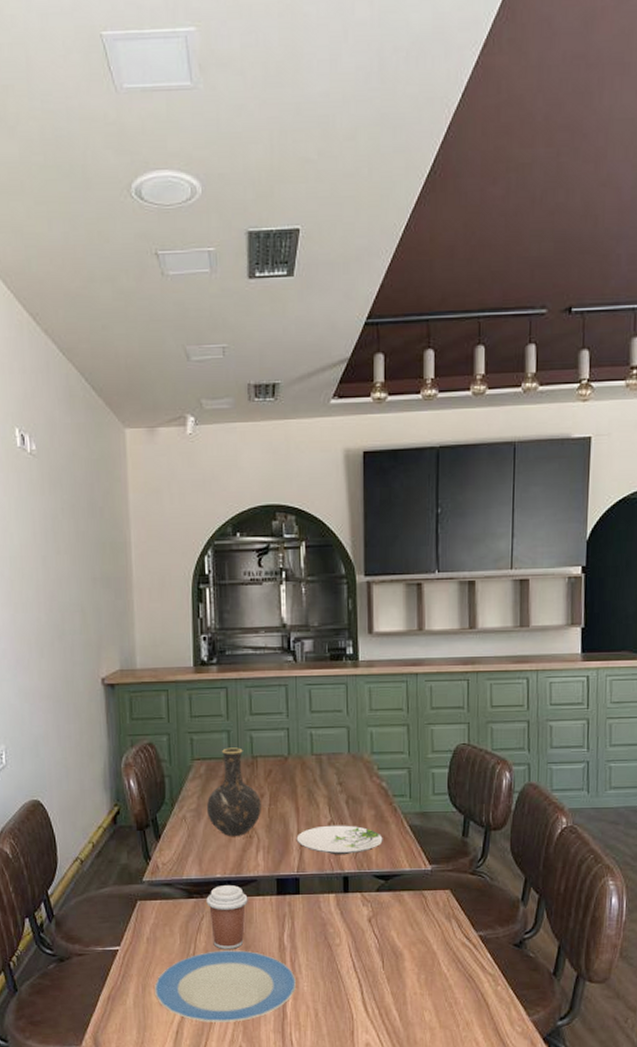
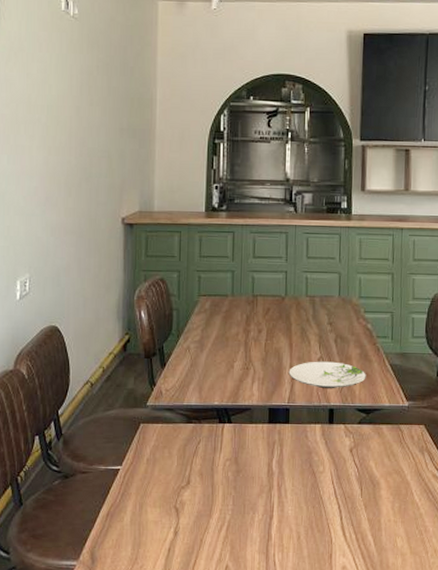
plate: present [155,950,297,1022] -> none [151,473,282,542]
vase: present [206,747,261,836] -> none [209,286,259,367]
coffee cup: present [206,884,248,949] -> none [204,411,242,473]

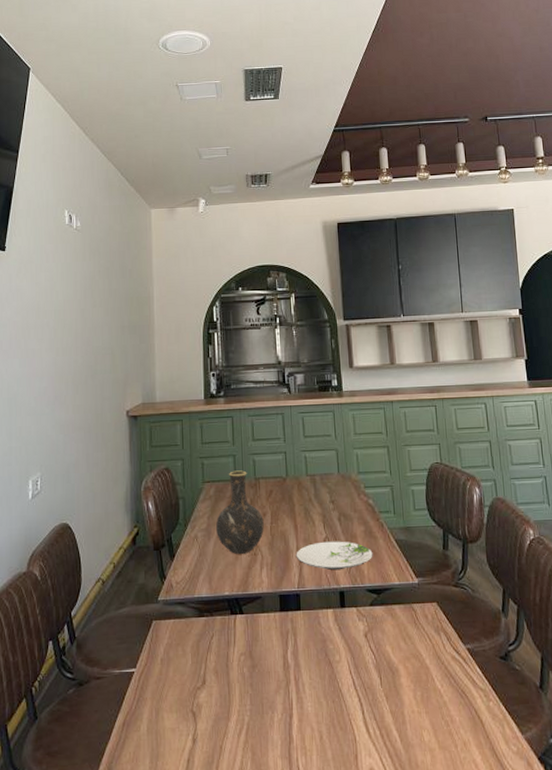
vase: none [209,286,259,367] -> present [215,470,264,554]

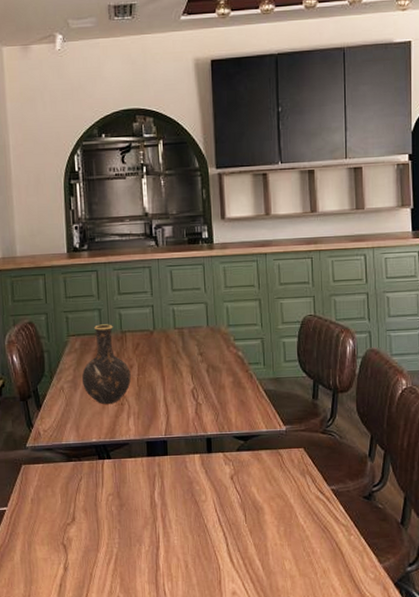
plate: present [296,541,373,571] -> none [163,391,241,419]

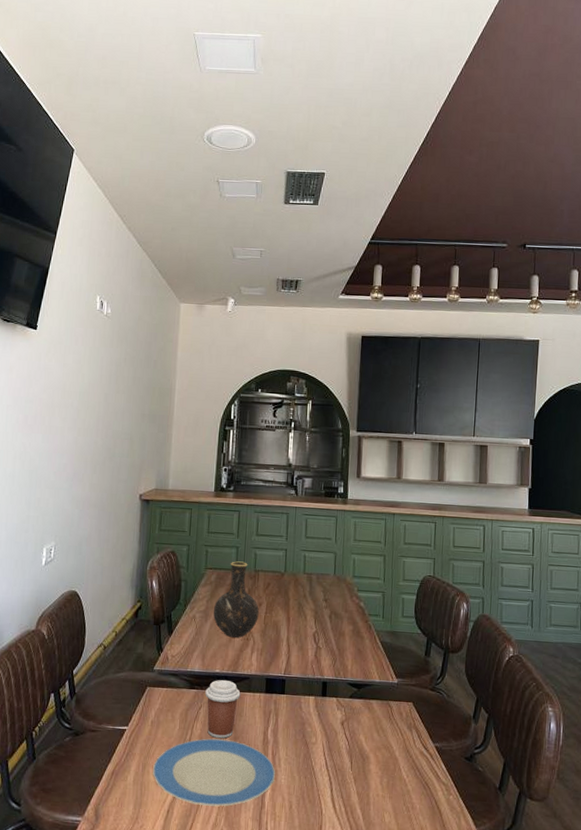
plate: none [39,508,168,576] -> present [153,738,276,807]
coffee cup: none [84,448,122,508] -> present [205,679,241,739]

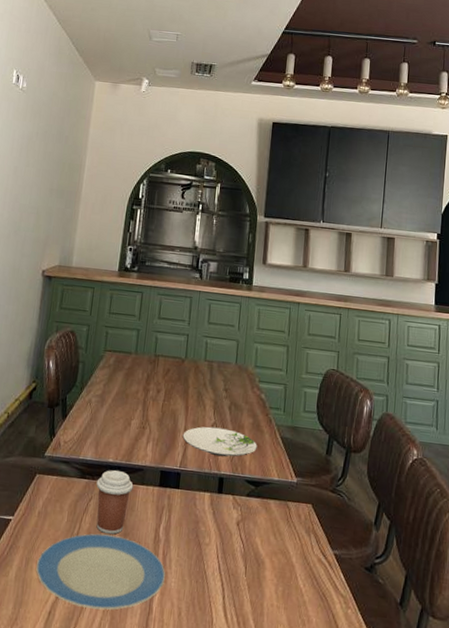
vase: present [213,561,259,638] -> none [109,344,157,426]
plate: none [285,635,358,663] -> present [182,426,258,457]

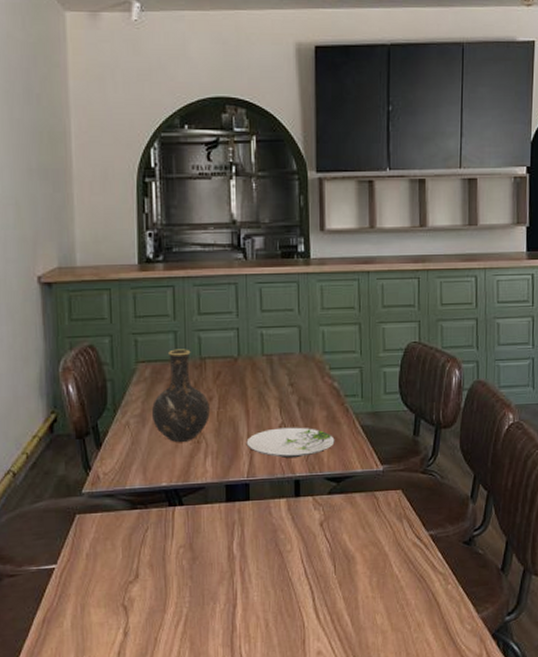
plate: present [36,533,166,610] -> none [94,562,247,641]
coffee cup: present [96,470,134,535] -> none [151,493,196,562]
vase: none [109,344,157,426] -> present [151,349,210,442]

